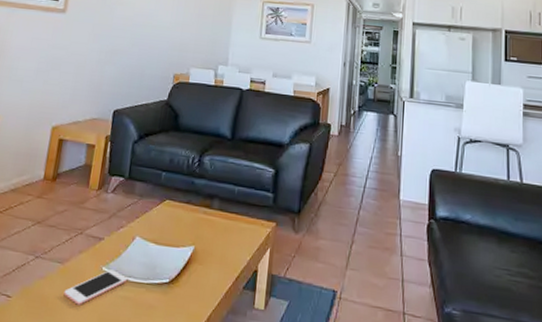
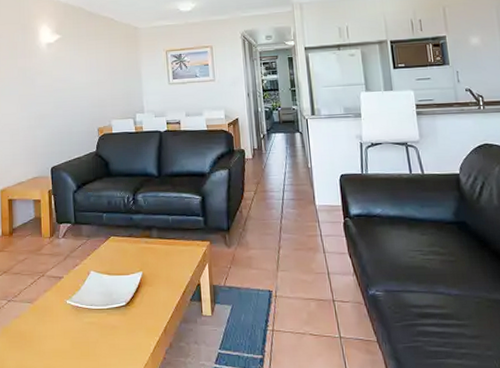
cell phone: present [63,269,127,305] -> none [38,302,89,335]

